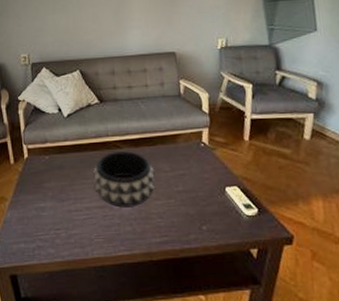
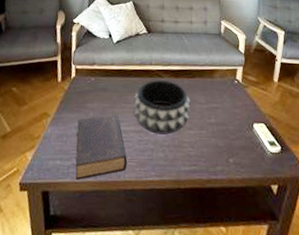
book: none [37,191,95,261] -> present [75,114,128,180]

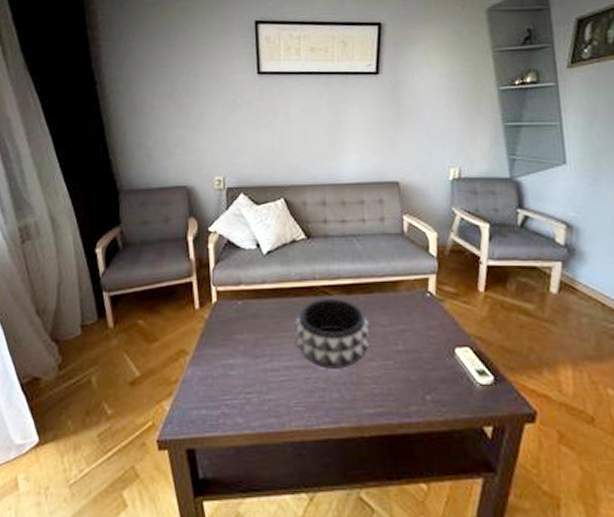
book: present [75,114,128,180] -> none [225,346,293,433]

